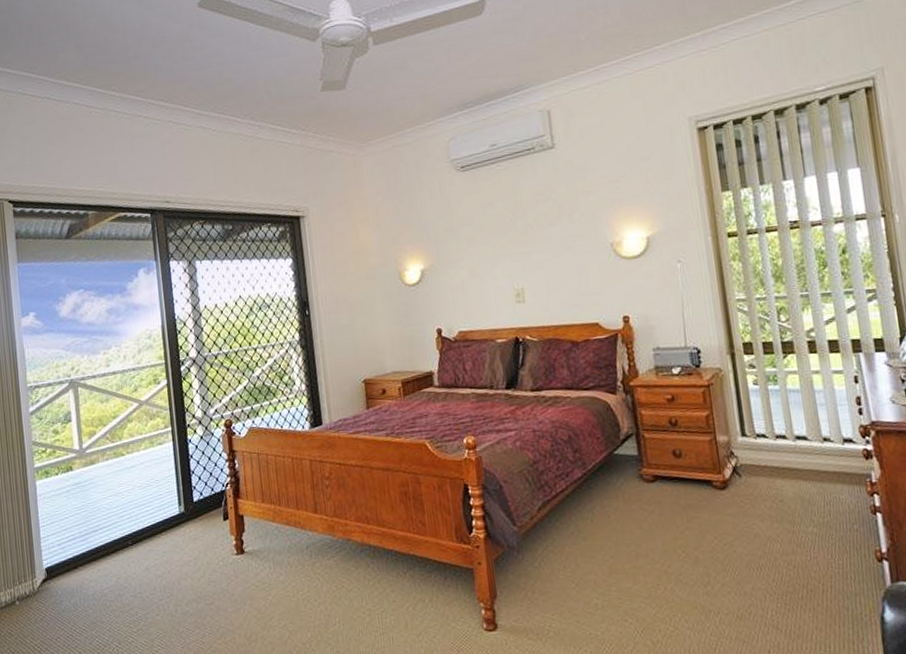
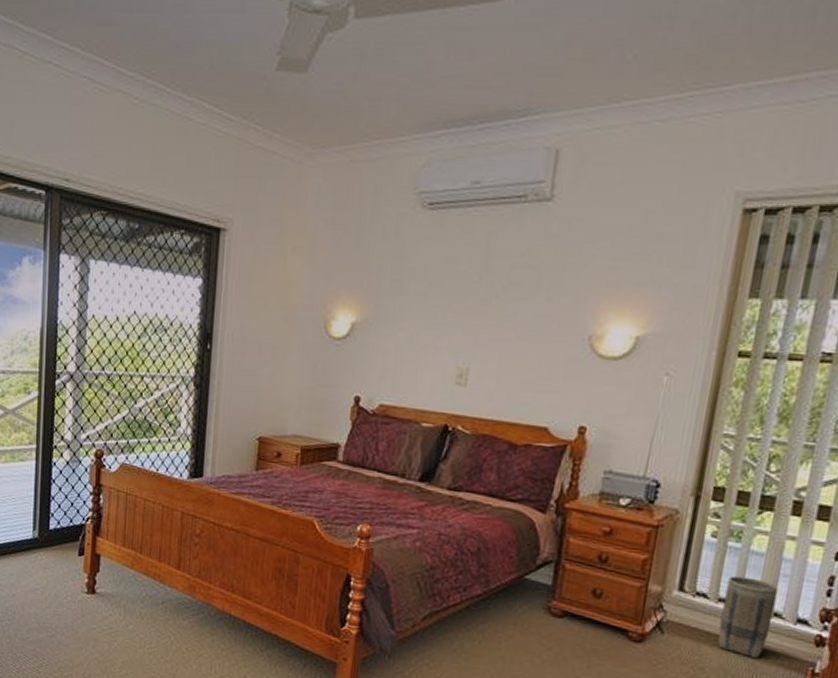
basket: none [778,412,826,481] -> present [717,575,779,658]

